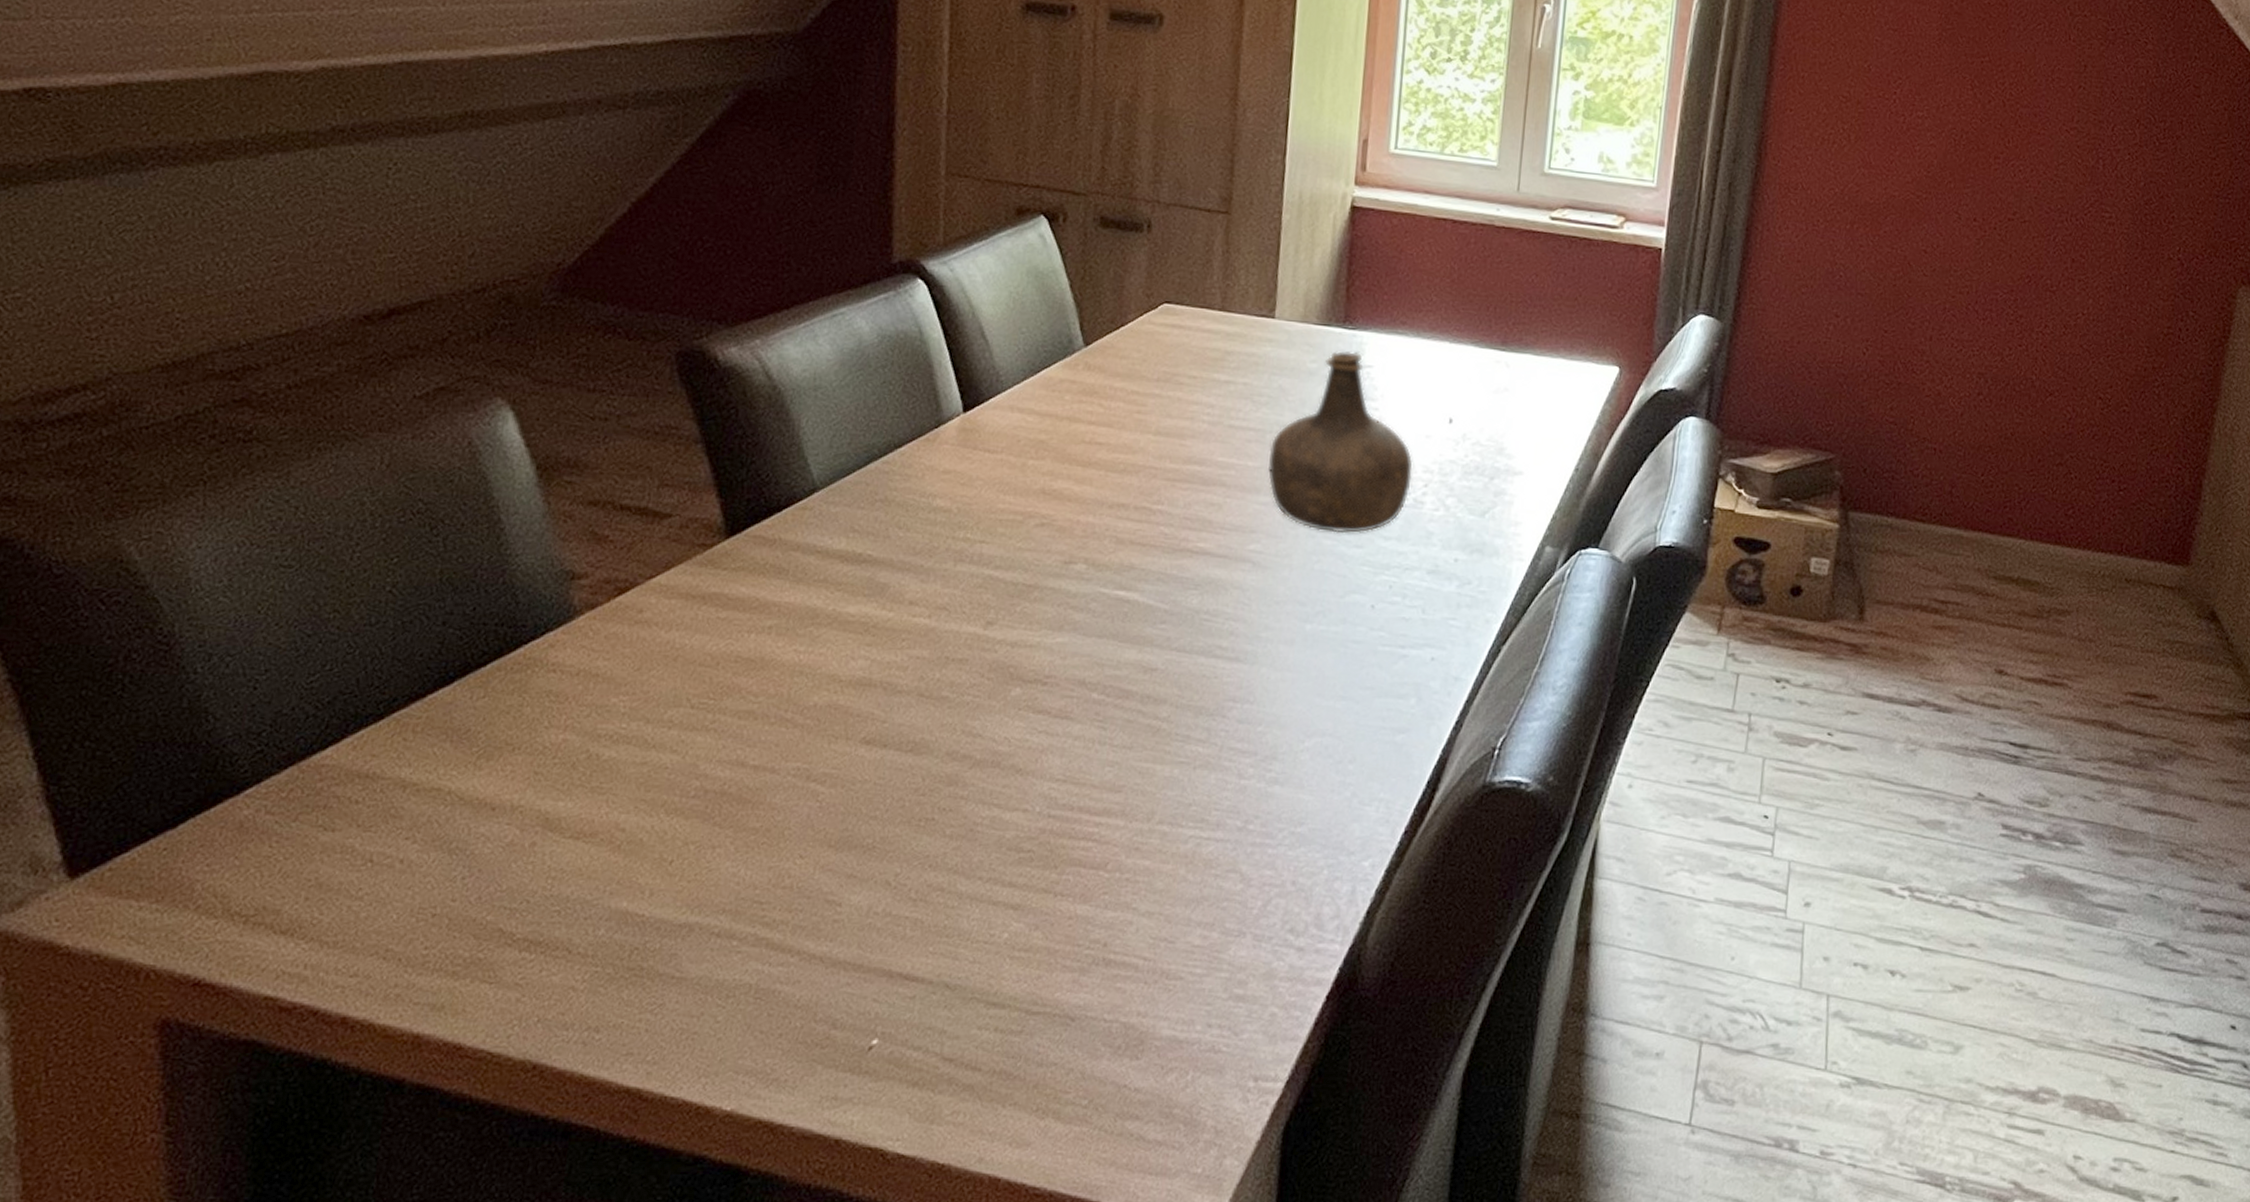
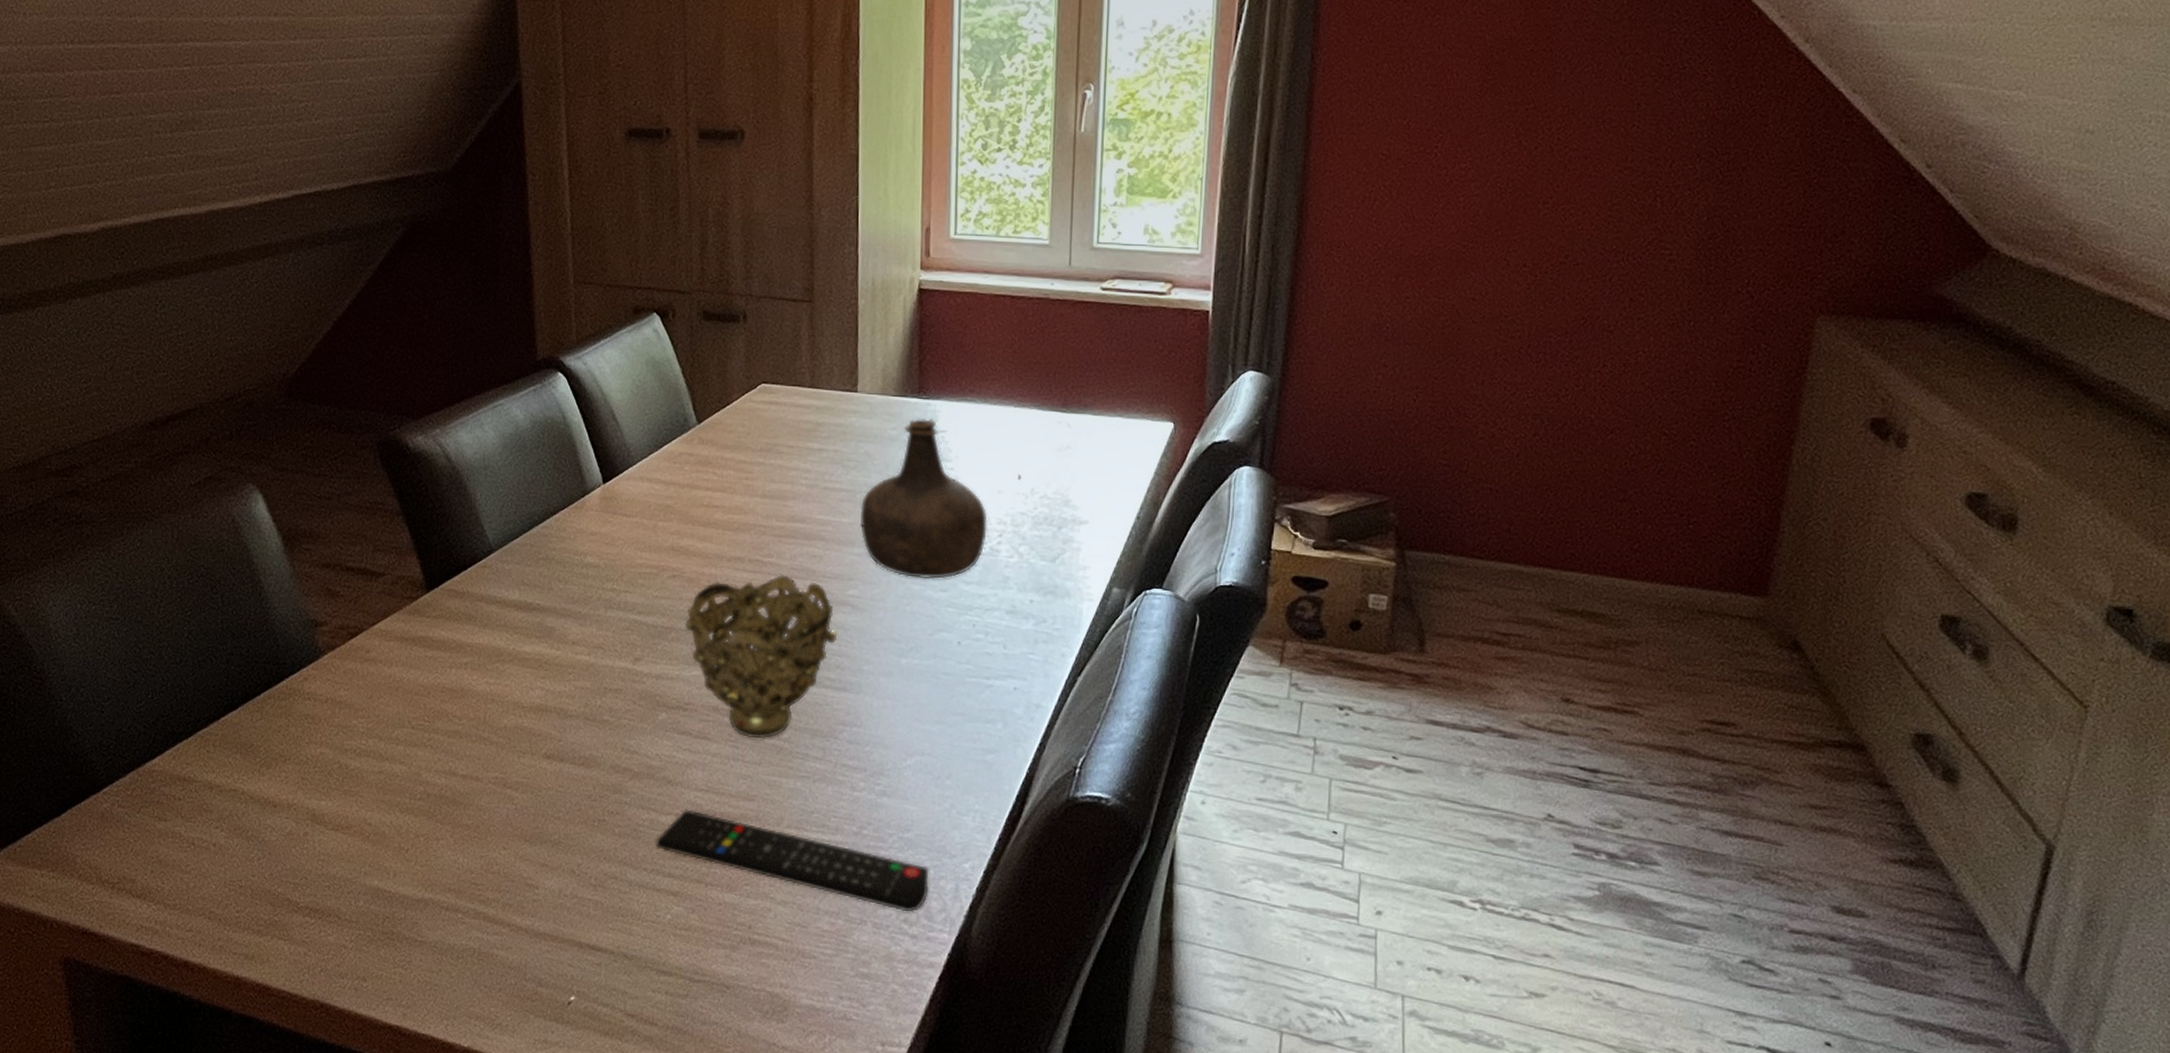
remote control: none [996,804,1323,921] -> present [656,809,929,912]
decorative bowl: none [1050,524,1234,719] -> present [684,574,838,739]

